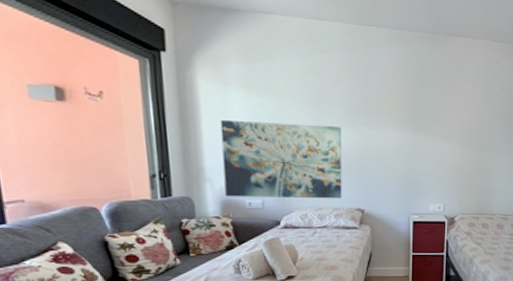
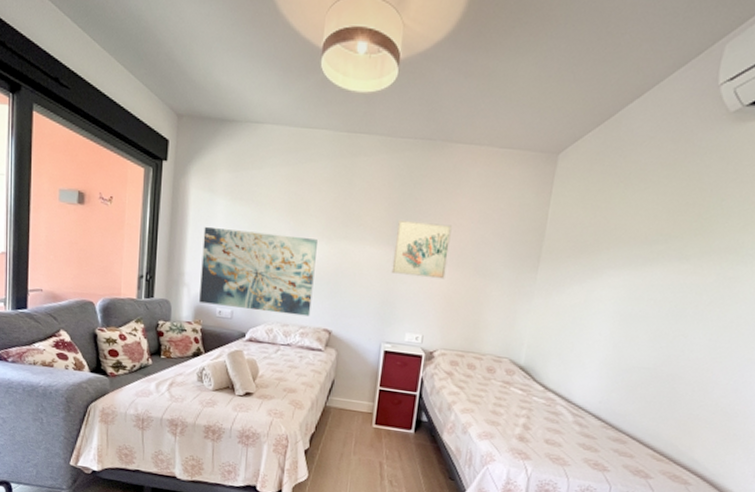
wall art: none [412,105,459,156] -> present [391,219,452,280]

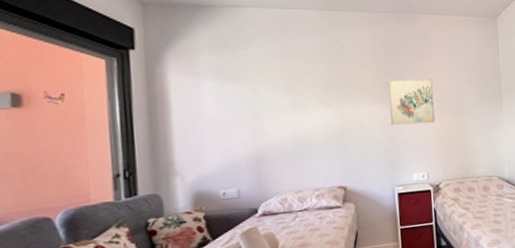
wall art: present [199,226,317,317] -> none [191,106,323,189]

